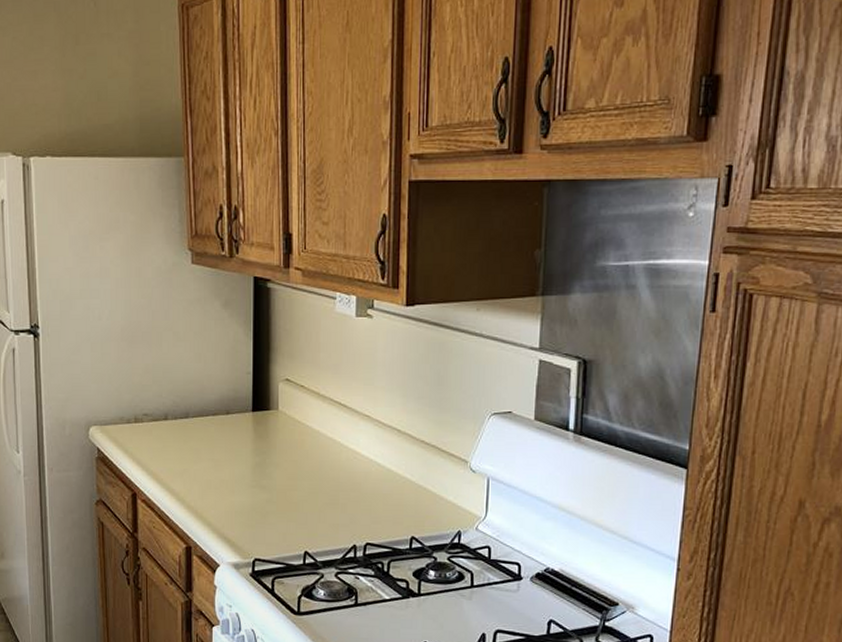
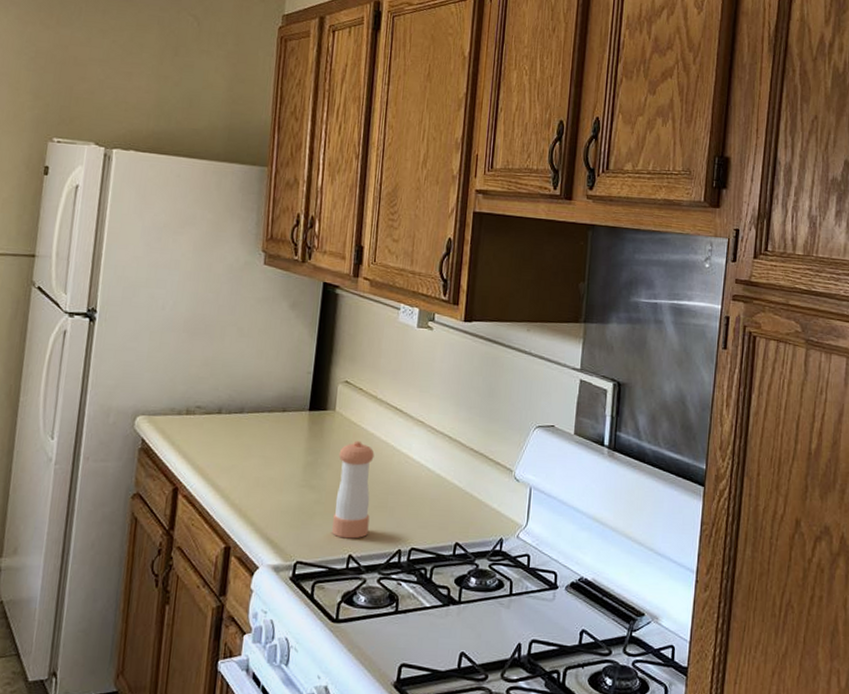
pepper shaker: none [285,439,322,536] -> present [332,440,375,539]

